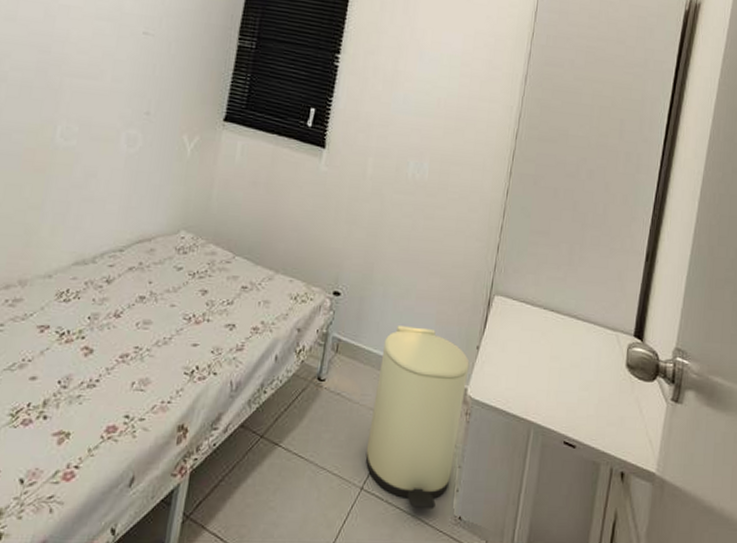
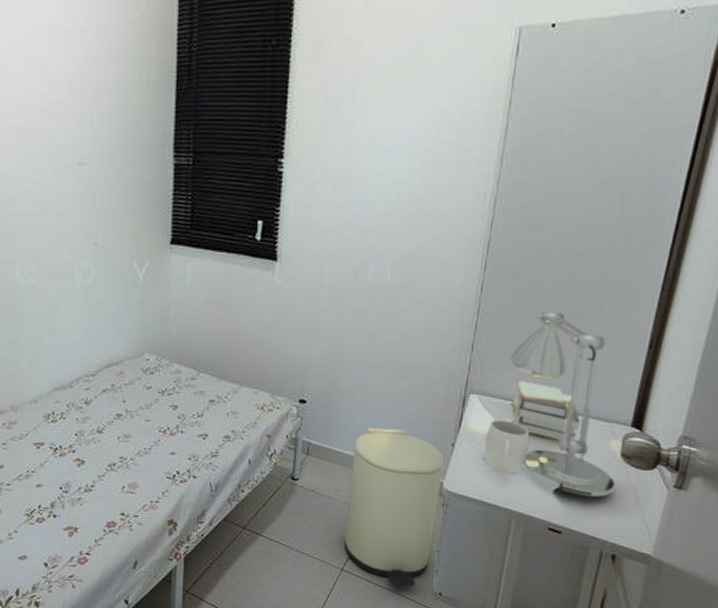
mug: none [505,323,547,381] -> present [482,420,530,473]
desk lamp: none [530,218,622,411] -> present [510,310,616,499]
books: none [531,285,591,349] -> present [512,381,580,441]

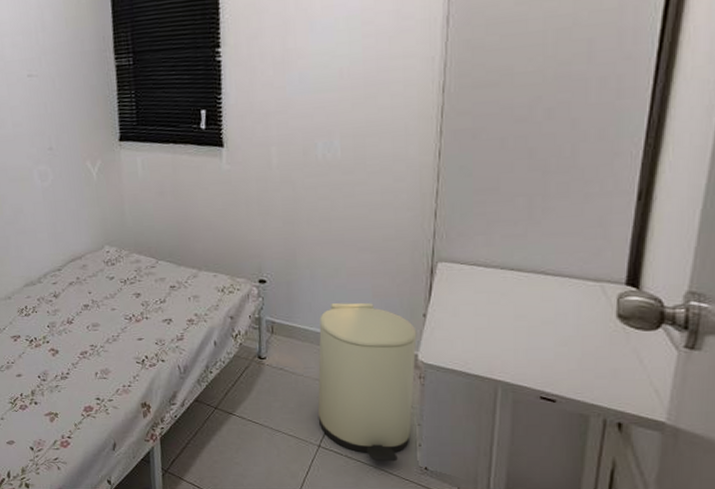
mug: present [482,420,530,473] -> none [458,286,509,341]
desk lamp: present [510,310,616,499] -> none [478,170,614,365]
books: present [512,381,580,441] -> none [485,245,565,304]

